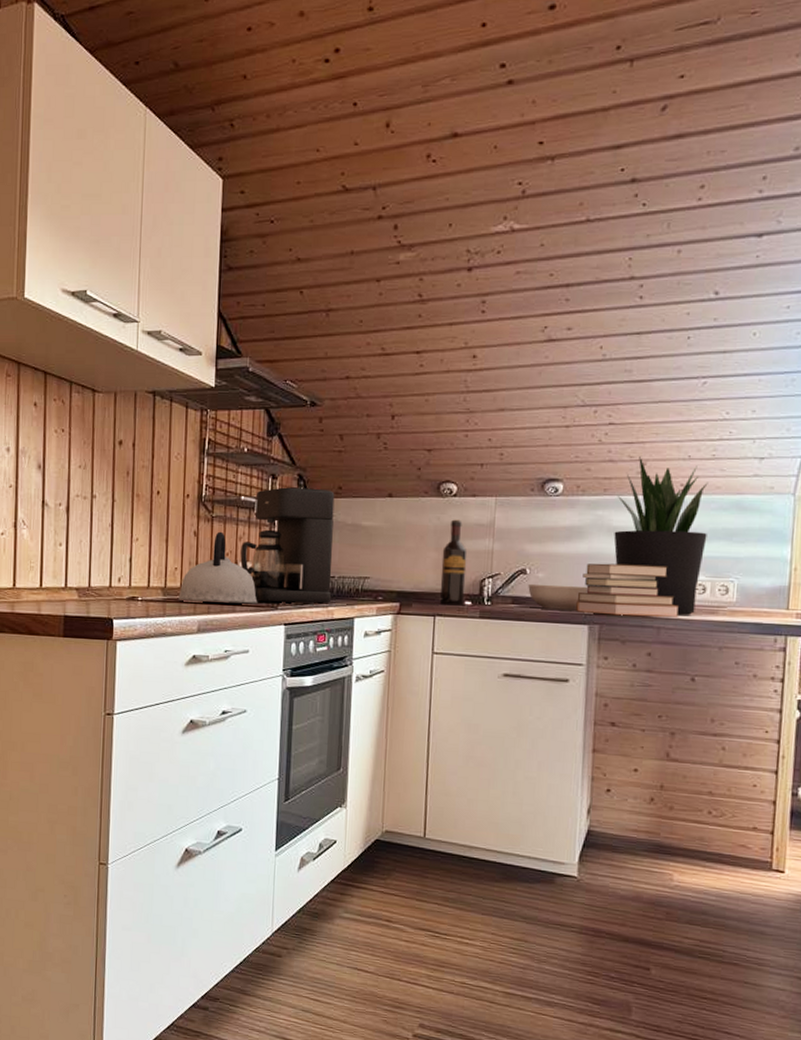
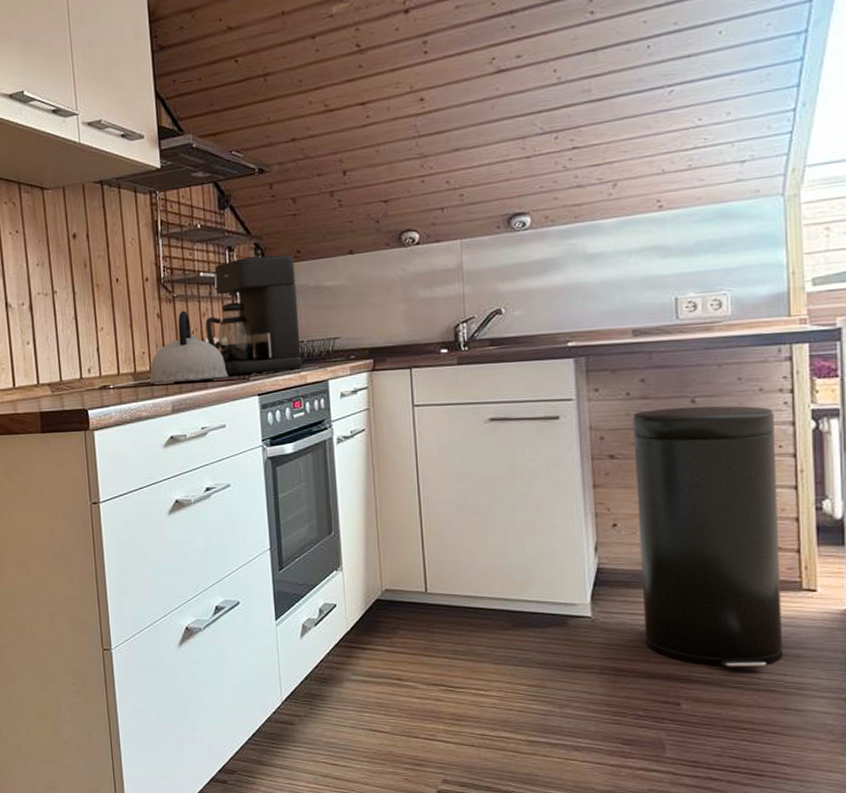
wine bottle: present [439,519,468,606] -> none [411,267,440,356]
bowl: present [528,583,588,611] -> none [505,318,569,347]
books: present [576,563,679,617] -> none [558,287,669,346]
planter: present [613,457,708,616] -> none [589,178,692,337]
pedal bin: none [624,683,764,941] -> present [633,405,784,668]

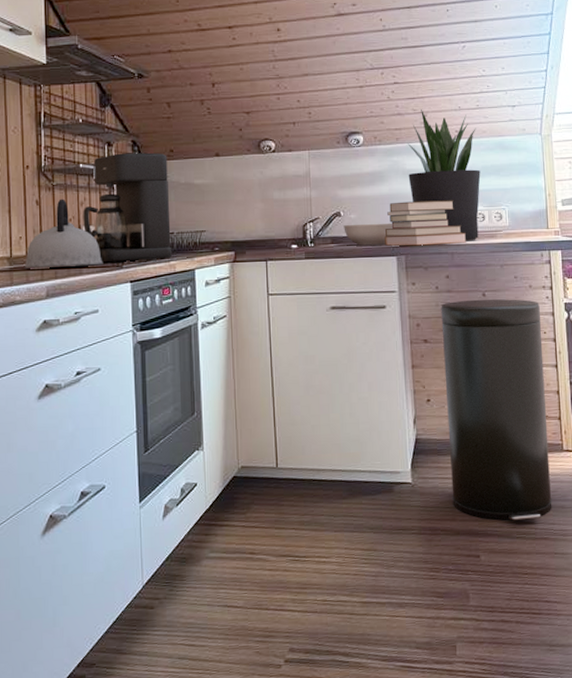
bowl: none [505,318,569,347] -> present [343,222,393,246]
books: none [558,287,669,346] -> present [384,200,466,246]
planter: none [589,178,692,337] -> present [407,110,481,242]

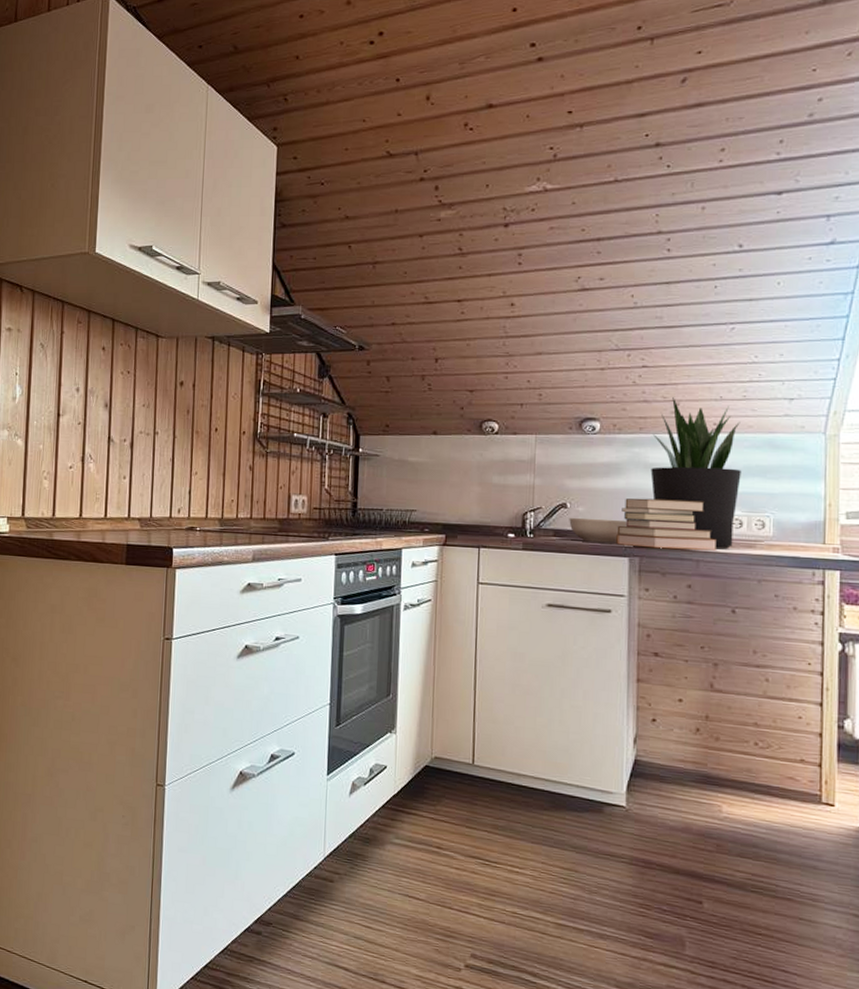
kettle: present [24,198,103,268] -> none [233,466,310,535]
coffee maker: present [83,152,172,263] -> none [293,425,382,535]
pedal bin: present [441,299,552,521] -> none [673,614,806,876]

